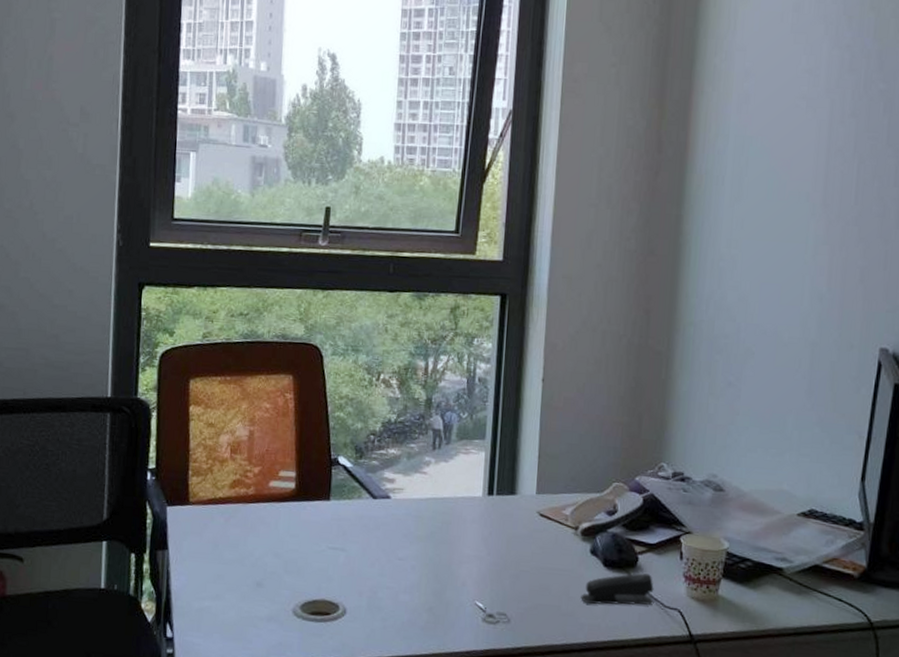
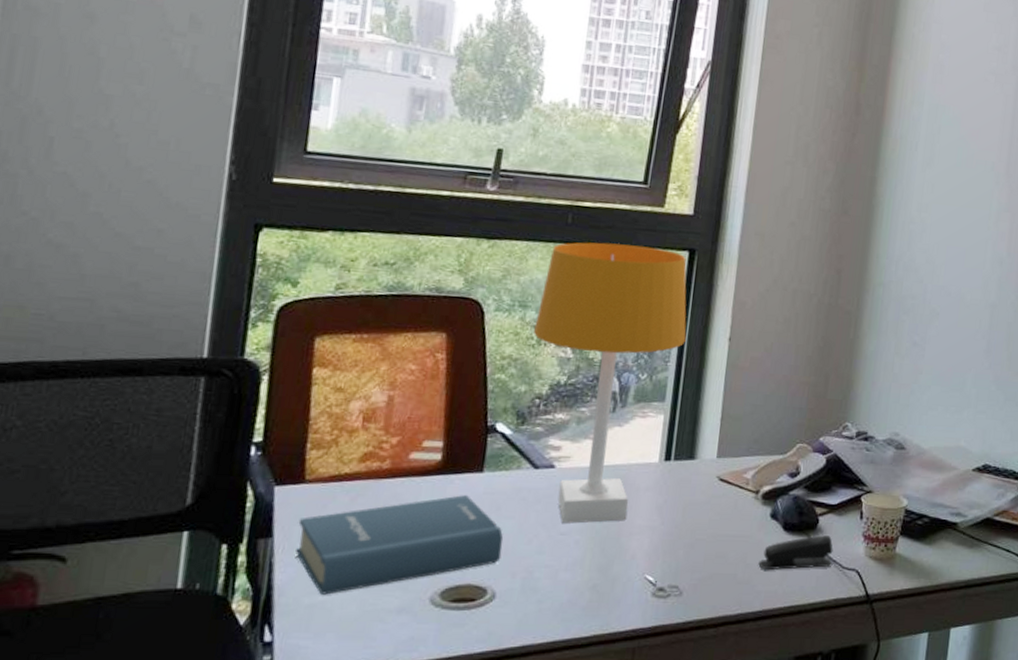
hardback book: none [186,520,350,601] -> present [295,495,504,595]
desk lamp: none [366,290,502,550] -> present [534,242,687,524]

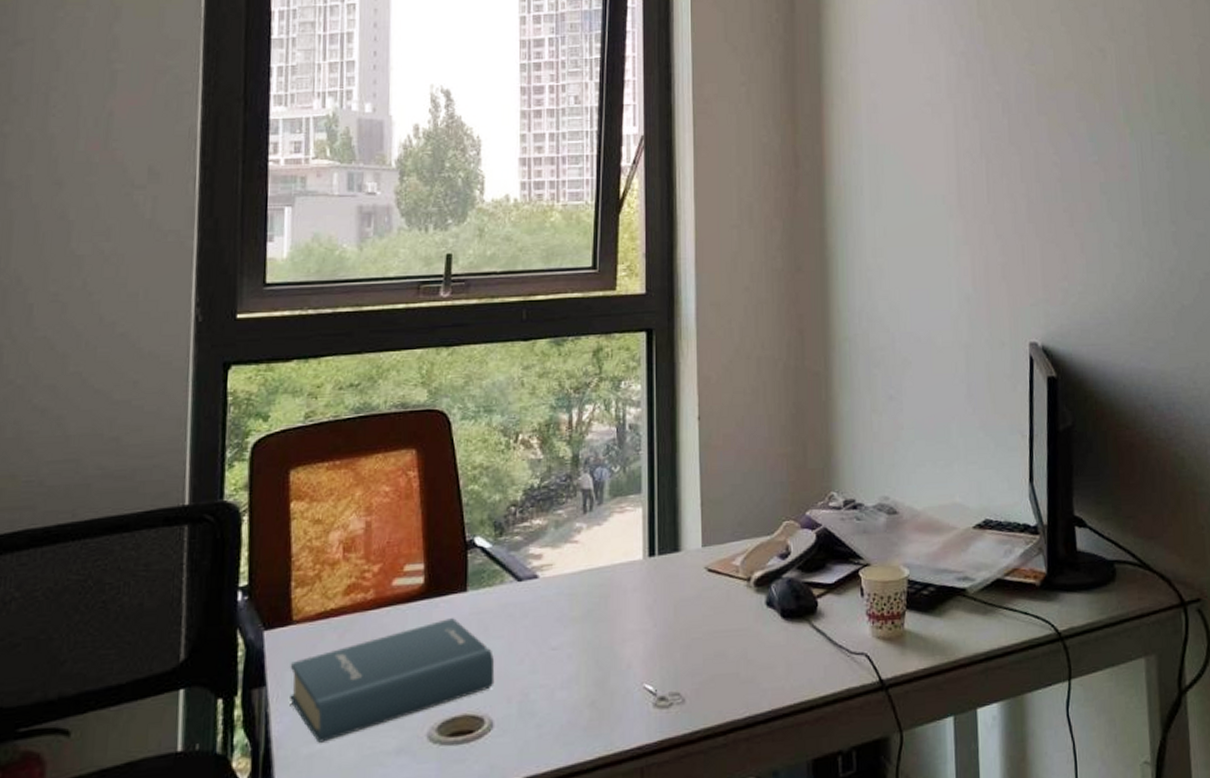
desk lamp: present [534,242,687,524] -> none [502,332,654,637]
stapler: present [758,535,833,570] -> none [760,618,839,664]

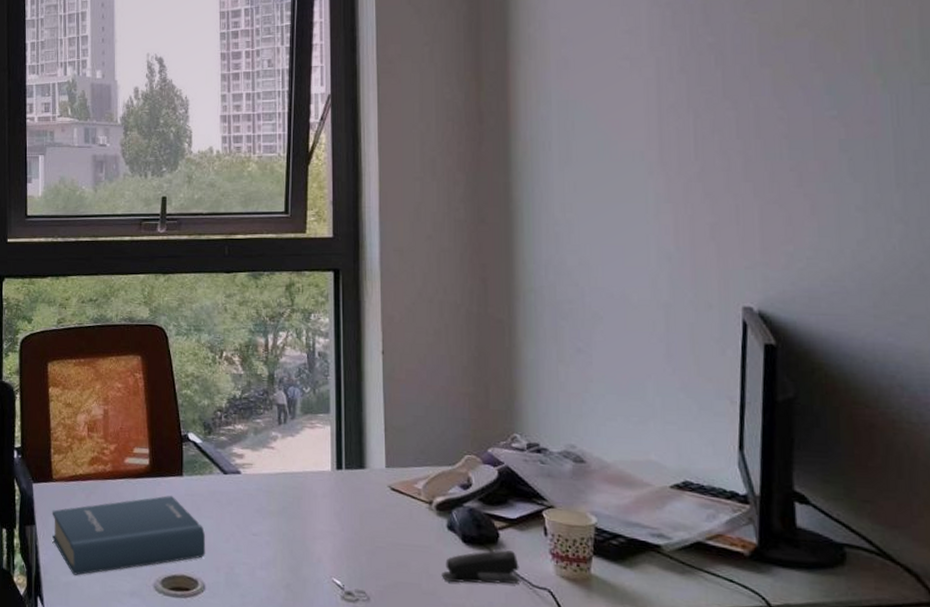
stapler: none [760,618,839,664] -> present [441,550,521,584]

